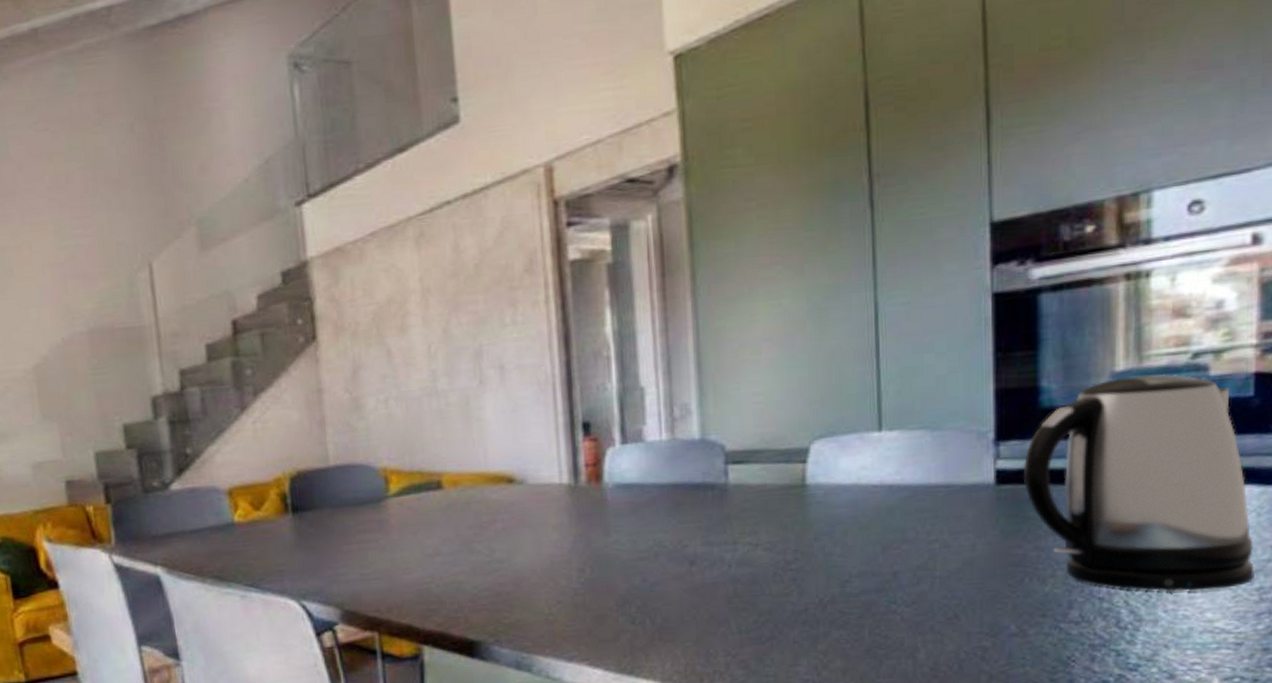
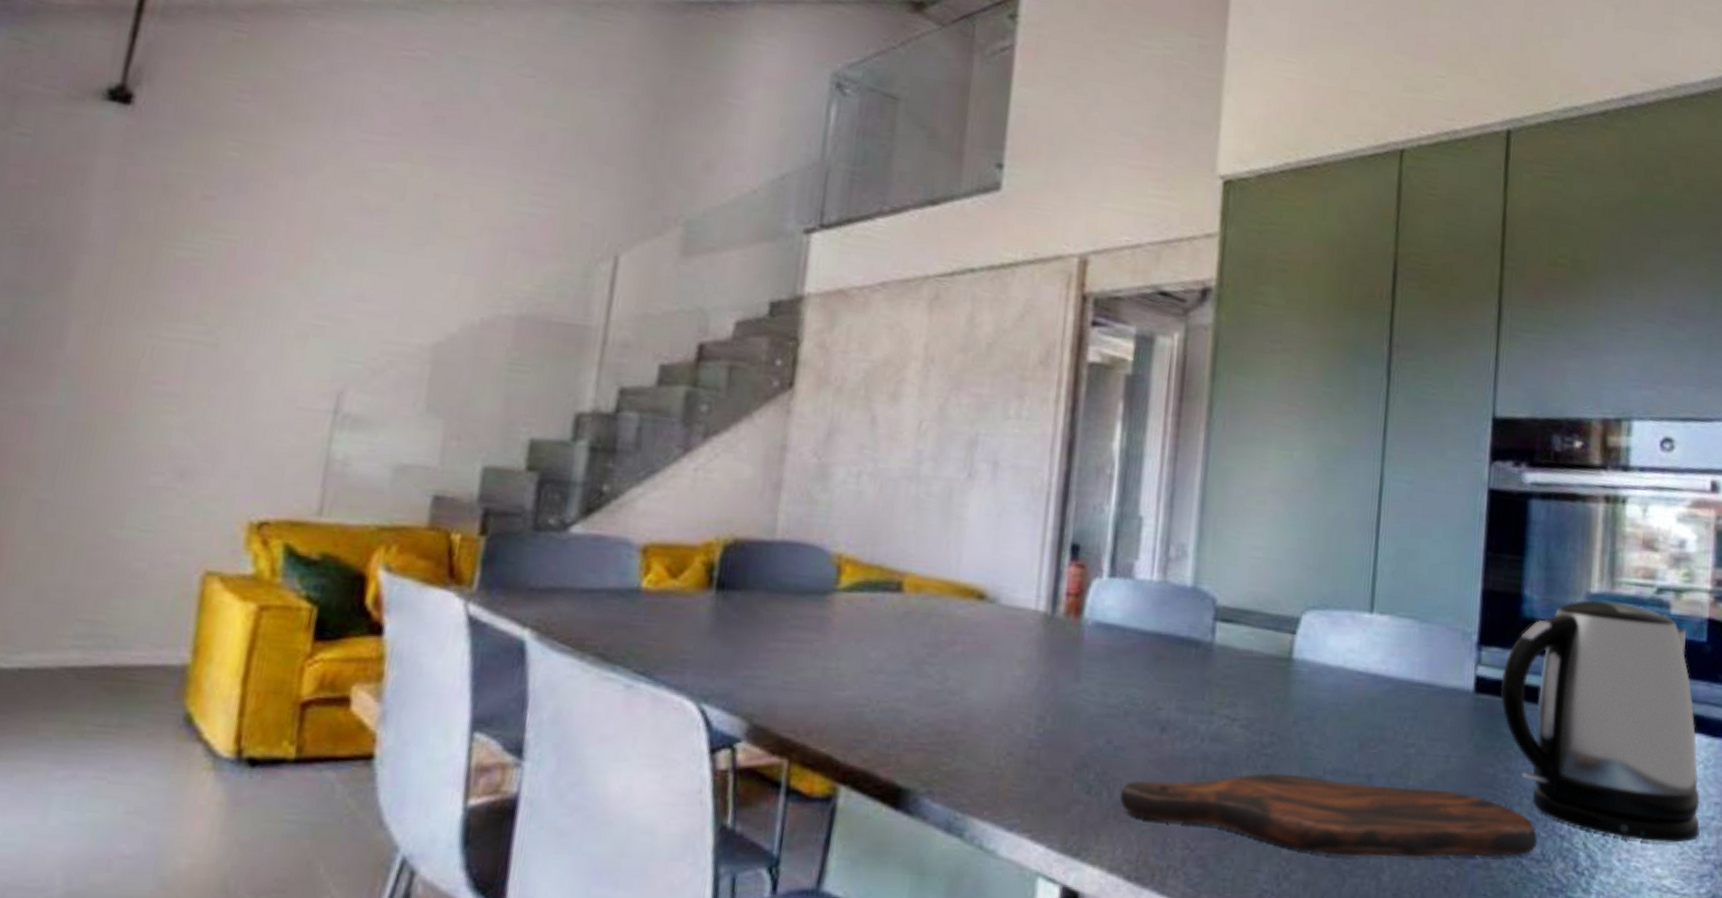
cutting board: none [661,574,1074,644] -> present [1119,773,1537,858]

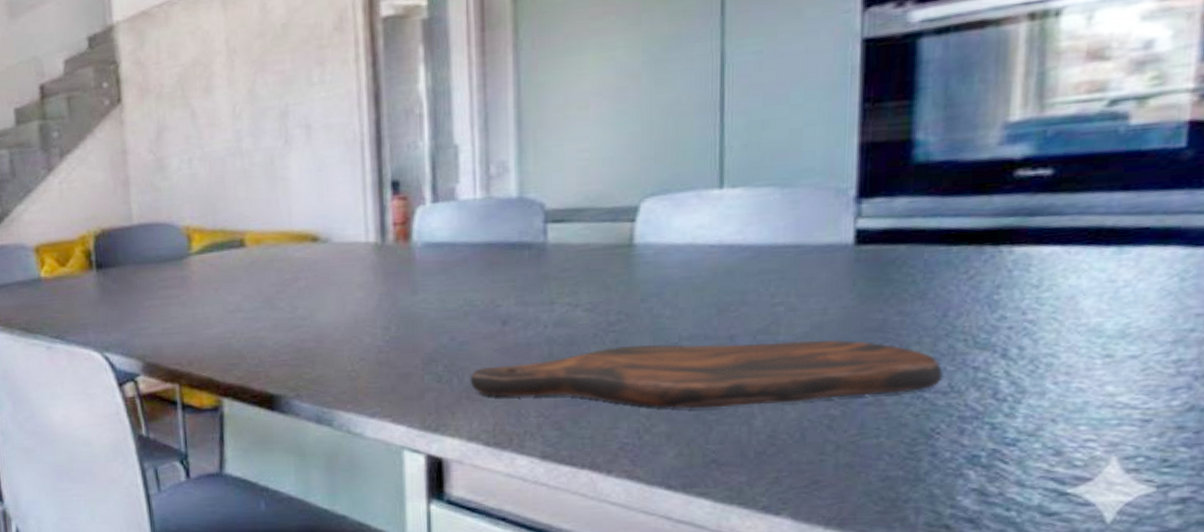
kettle: present [1500,599,1700,843] -> none [888,124,1174,363]

